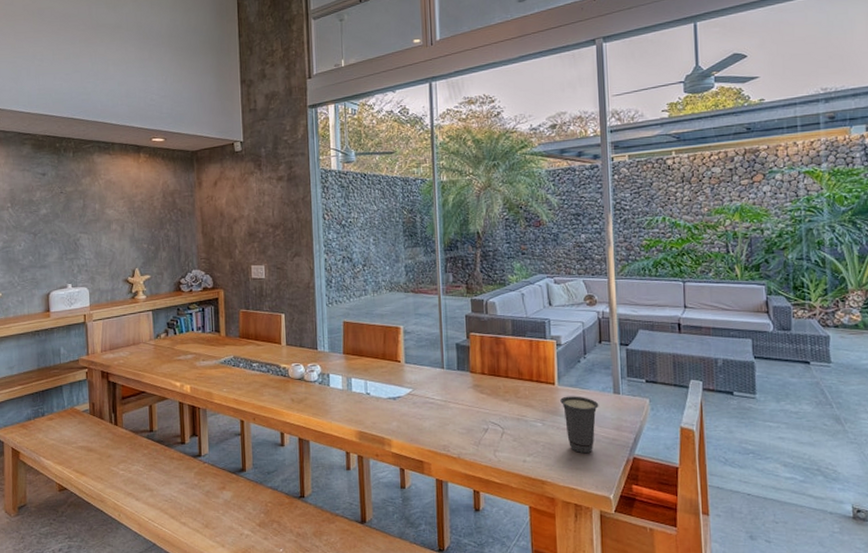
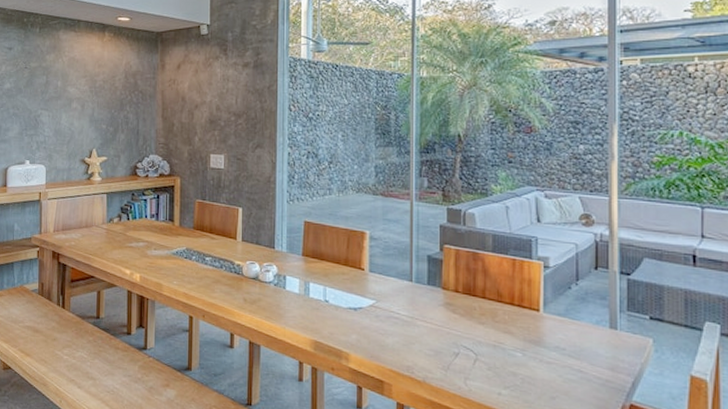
cup: present [560,396,599,454] -> none [545,325,591,394]

